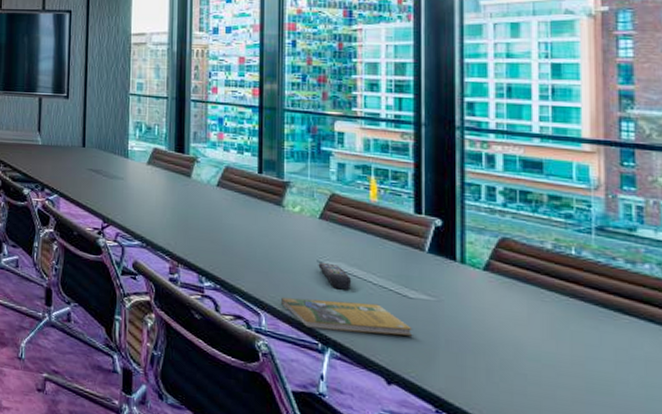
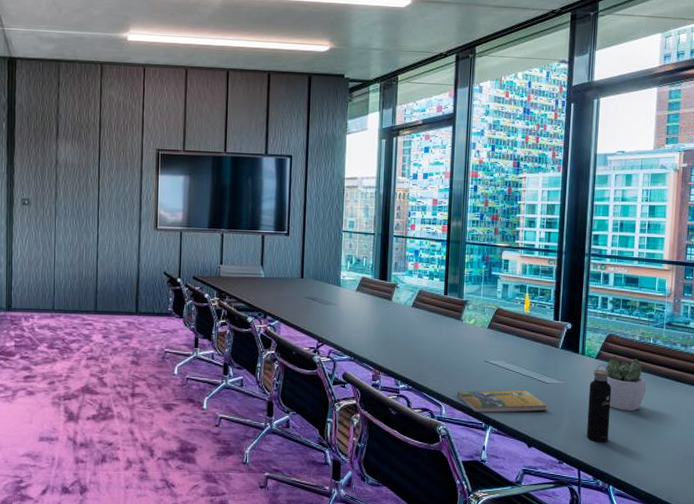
remote control: present [318,263,352,291] -> none [485,362,509,382]
water bottle: none [477,278,513,392] -> present [586,364,612,442]
succulent plant: none [500,268,572,351] -> present [606,356,647,411]

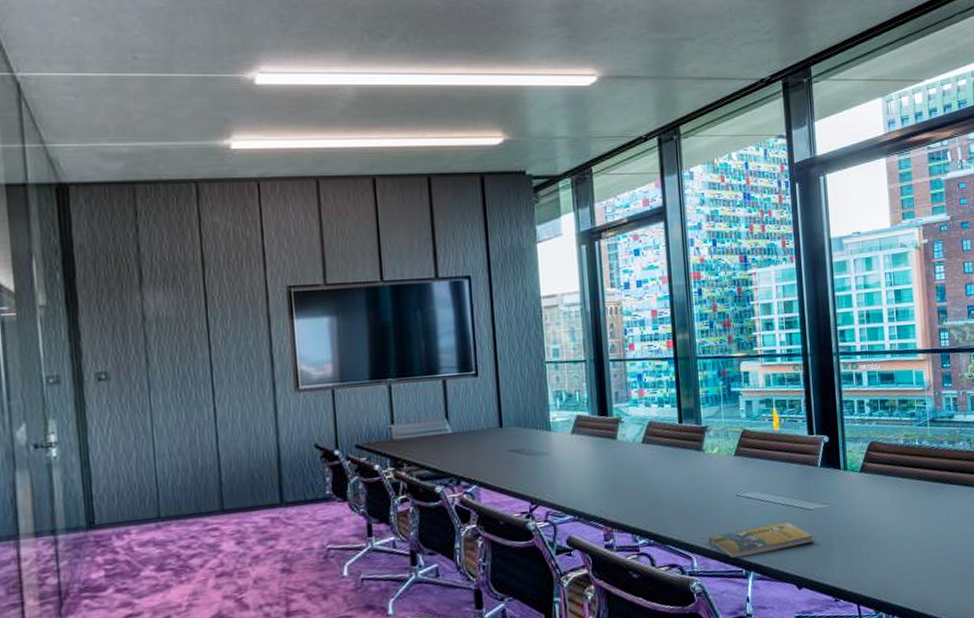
water bottle: present [586,364,612,442] -> none [857,477,886,569]
succulent plant: present [606,356,647,411] -> none [872,465,919,528]

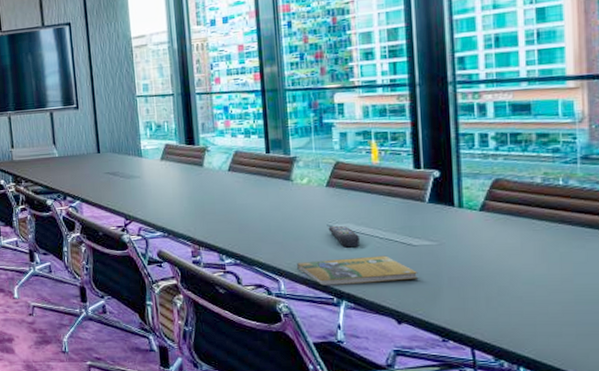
remote control: none [737,495,765,517] -> present [328,226,361,248]

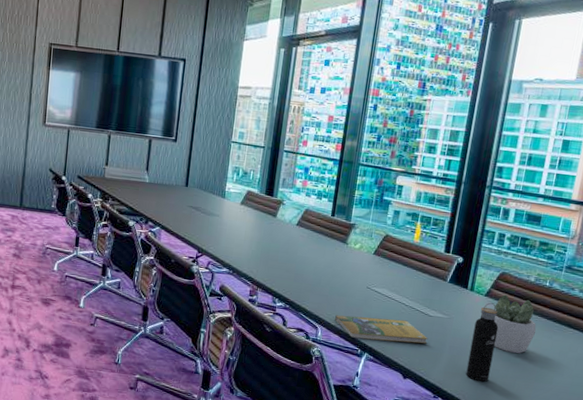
remote control: present [328,226,361,248] -> none [367,289,391,310]
water bottle: none [475,216,511,314] -> present [465,302,499,382]
succulent plant: none [496,205,561,273] -> present [494,295,537,353]

